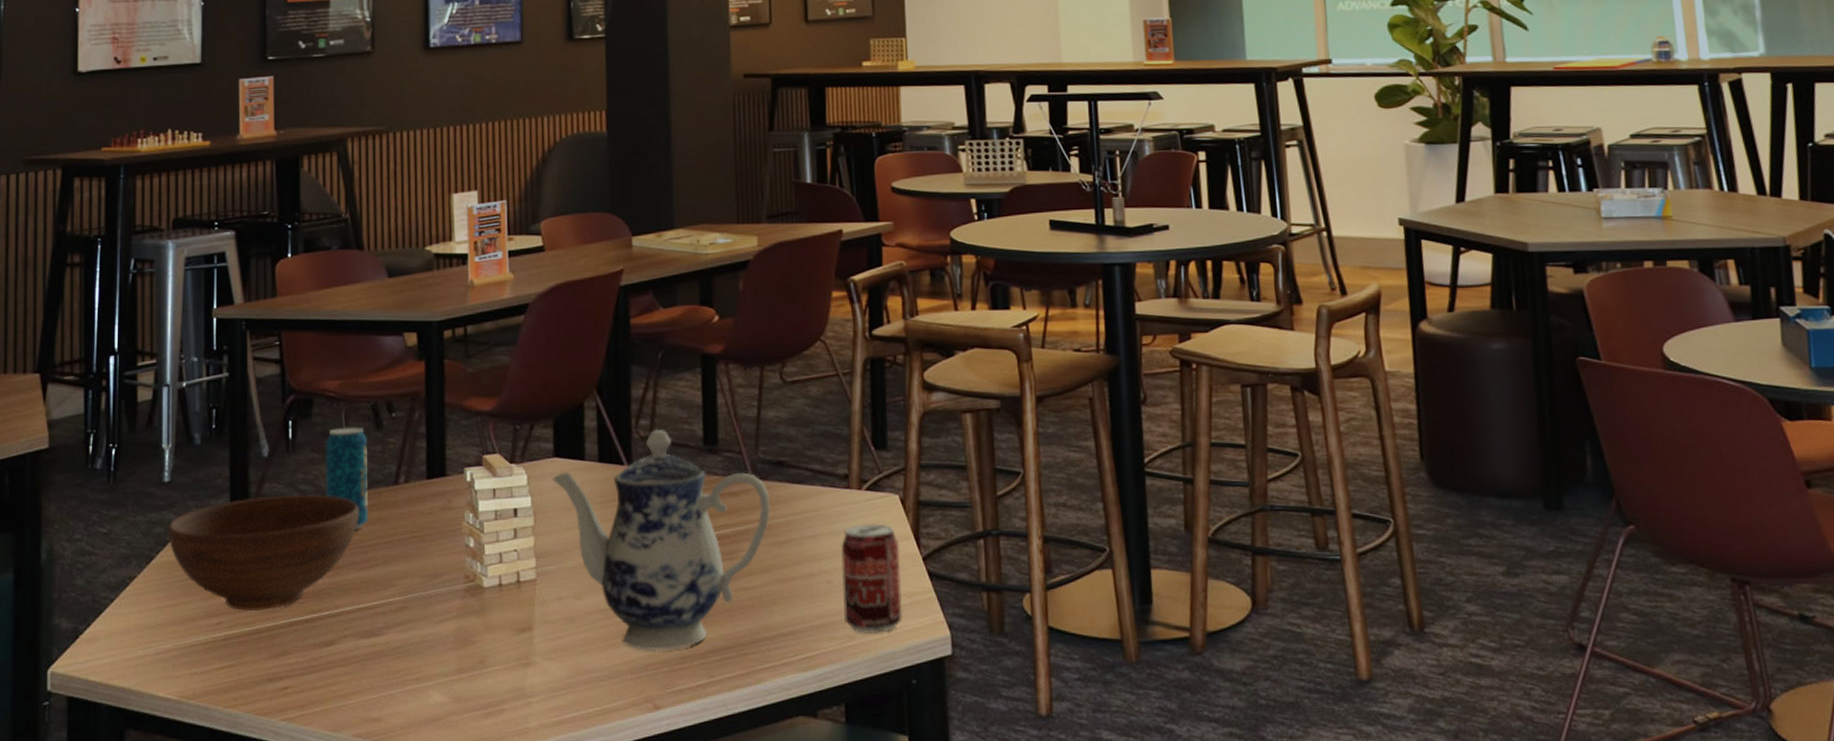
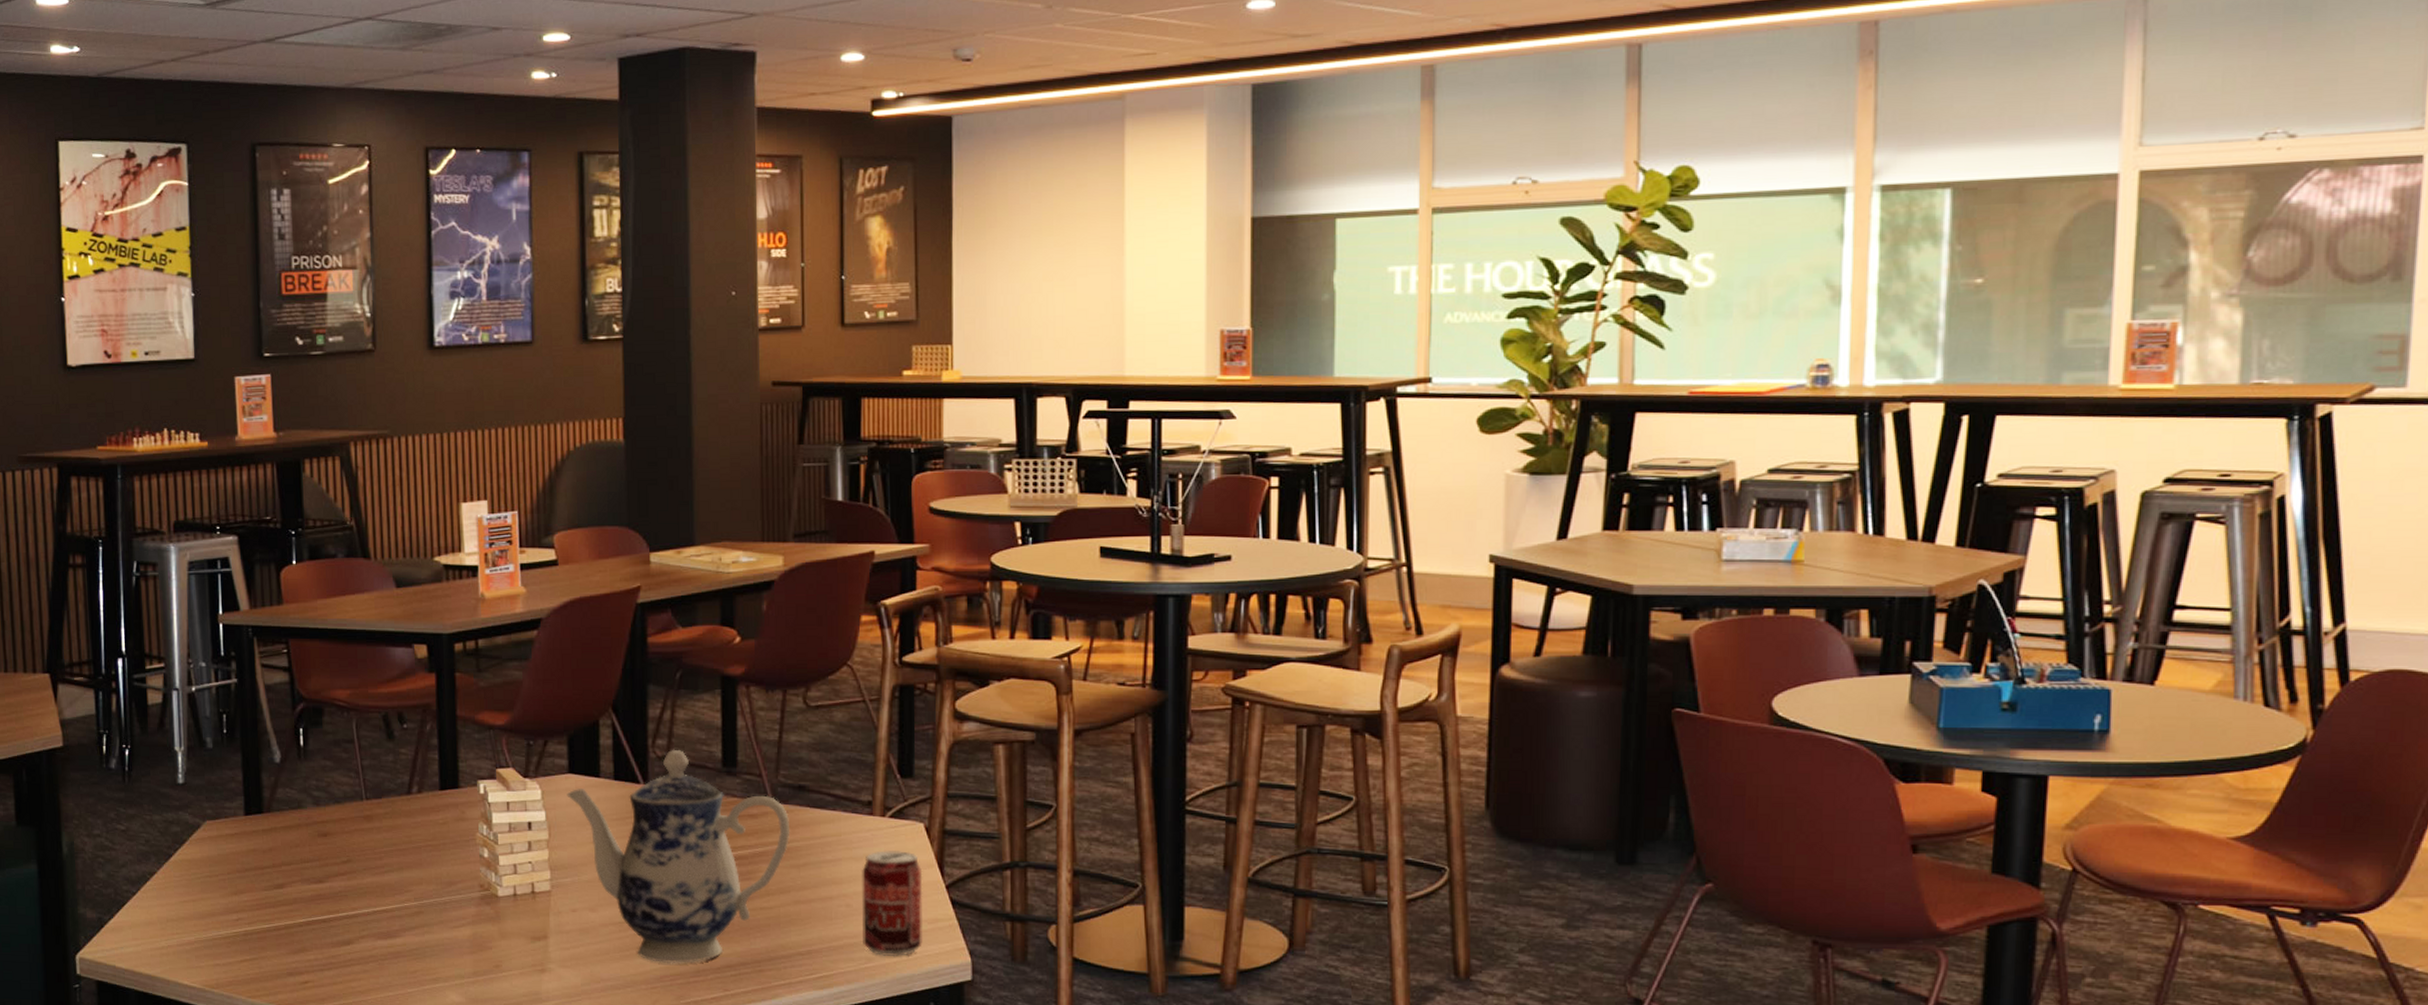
bowl: present [167,494,360,612] -> none [183,800,373,910]
beverage can: present [326,426,368,530] -> none [337,736,382,837]

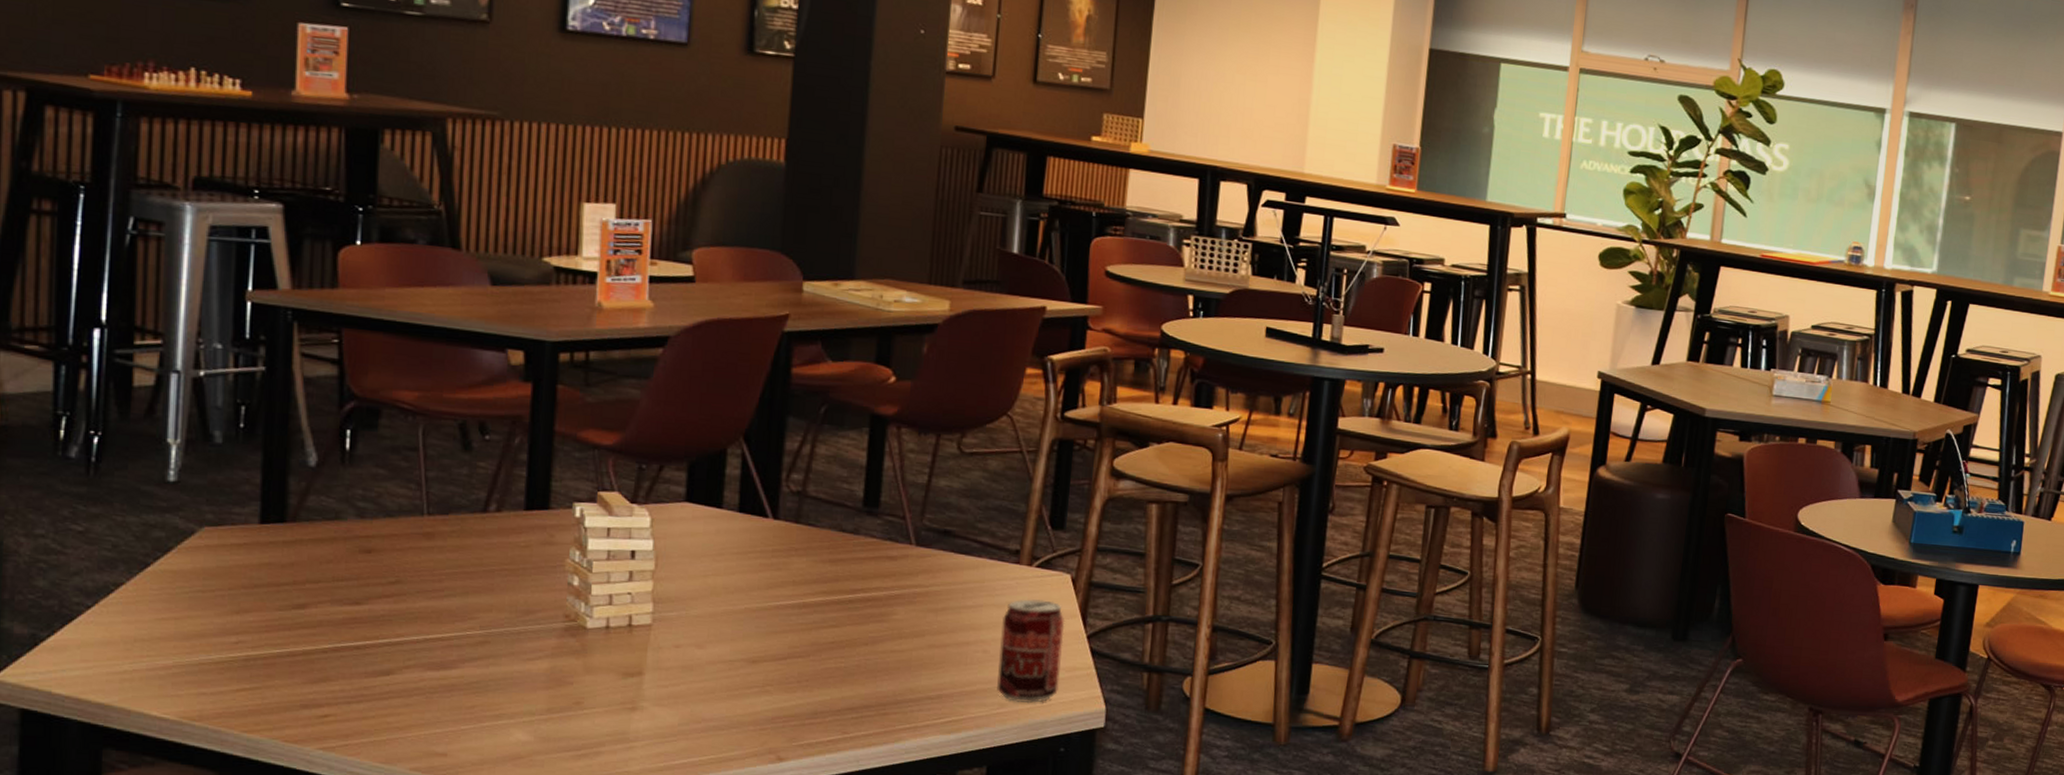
teapot: present [567,749,791,964] -> none [681,484,931,705]

